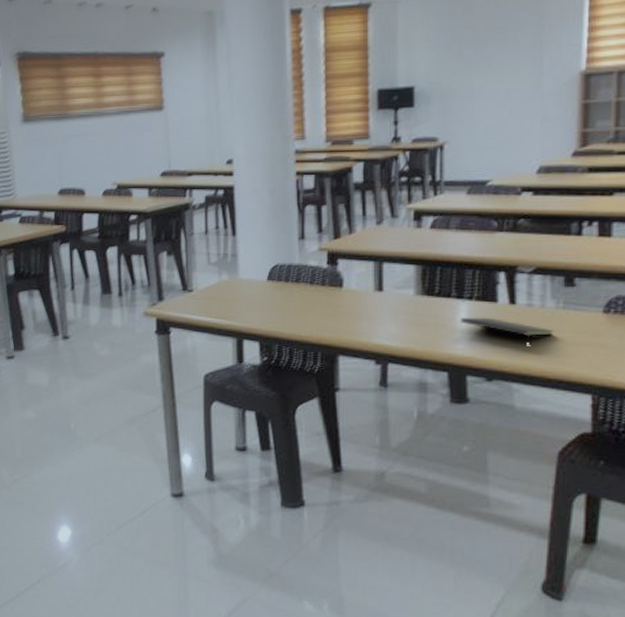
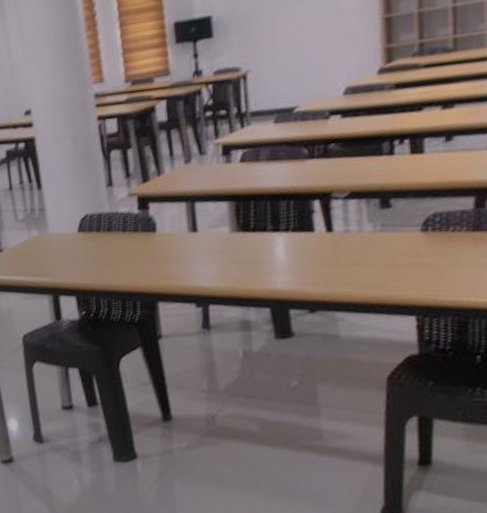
notepad: present [460,317,553,342] -> none [278,247,373,269]

